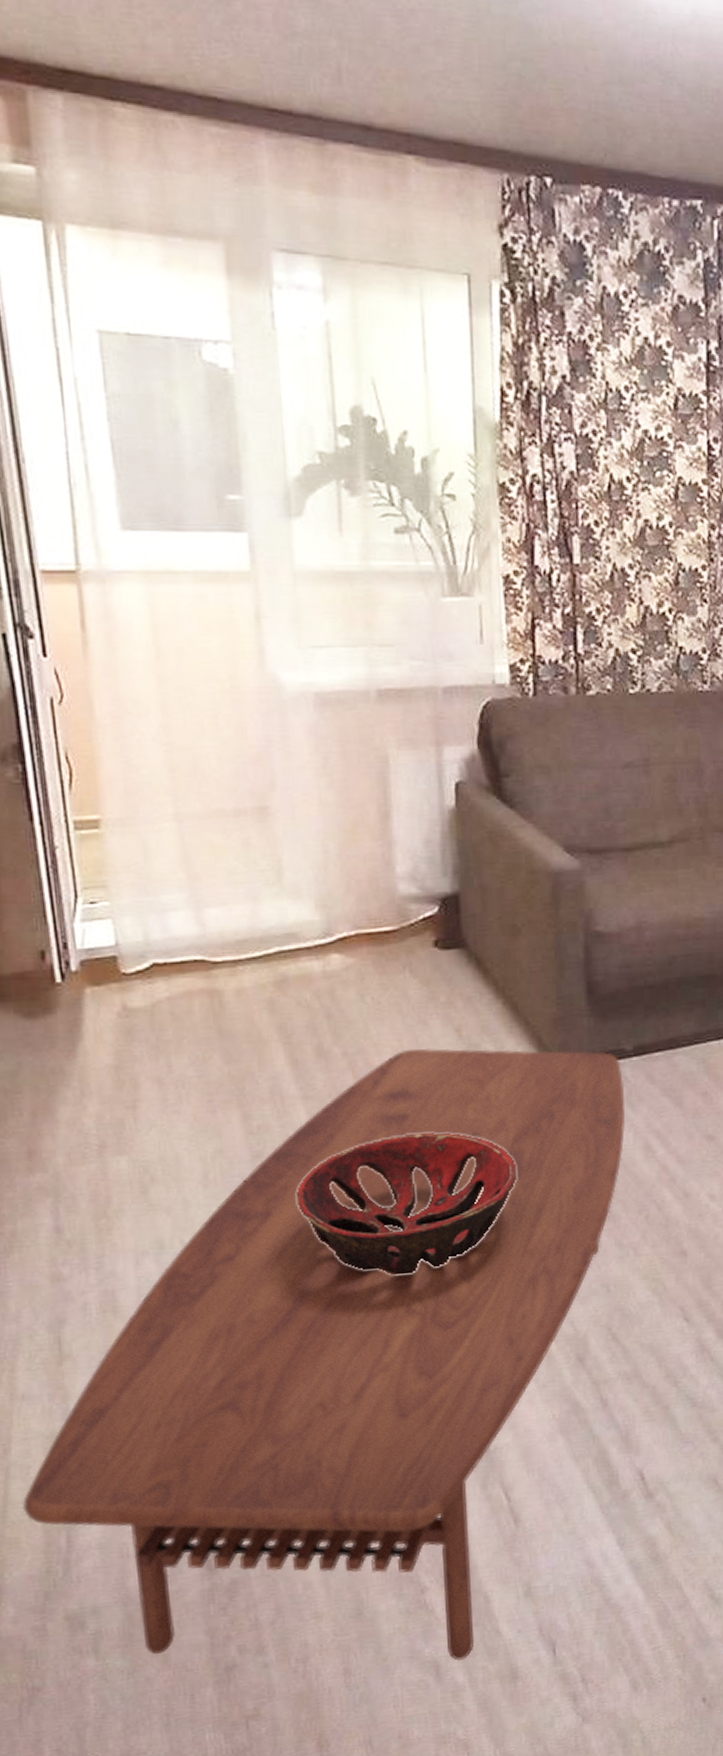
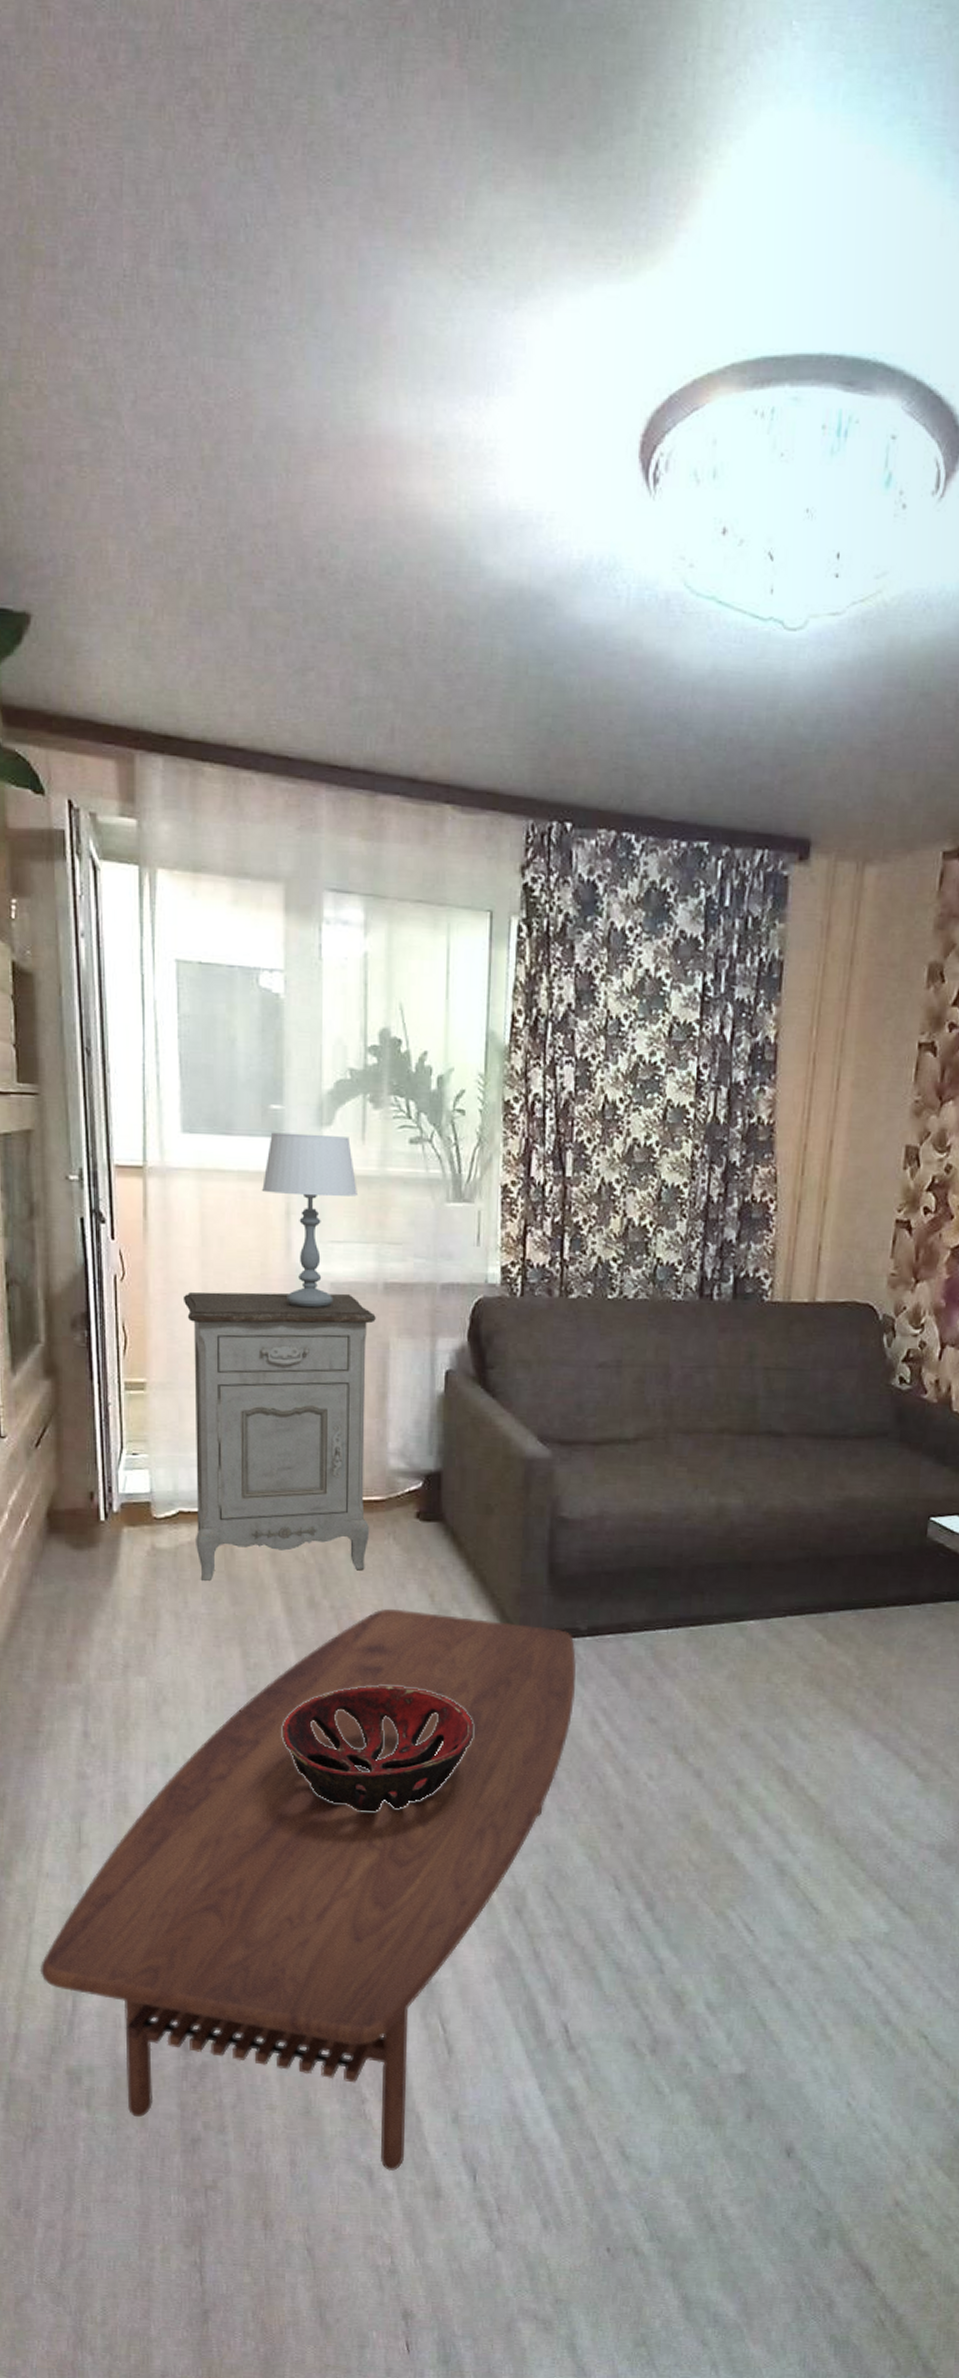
nightstand: none [137,704,382,1041] -> present [183,1291,376,1582]
table lamp: none [223,526,340,723] -> present [261,1132,359,1308]

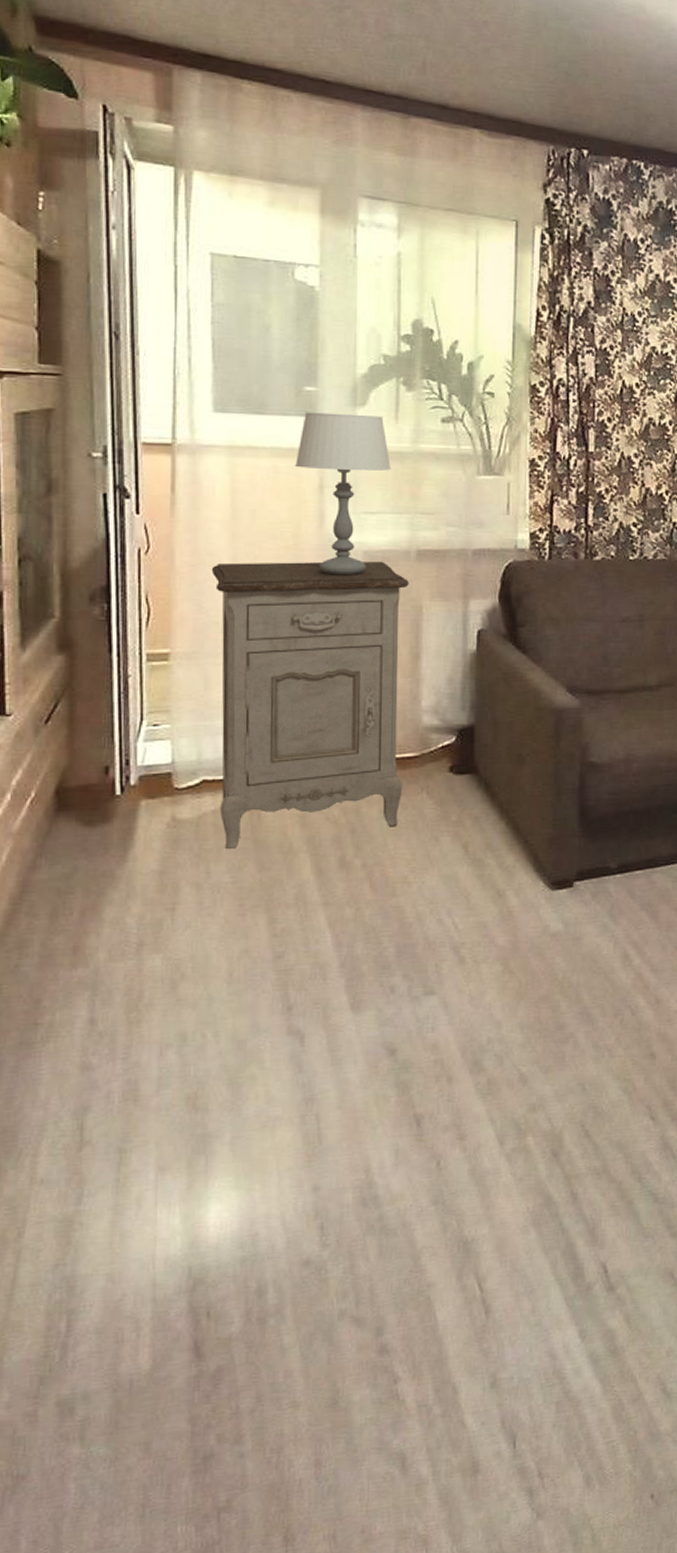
coffee table: present [39,1608,577,2172] -> none [28,861,608,1454]
decorative bowl: present [282,1685,475,1812] -> none [311,939,509,1071]

